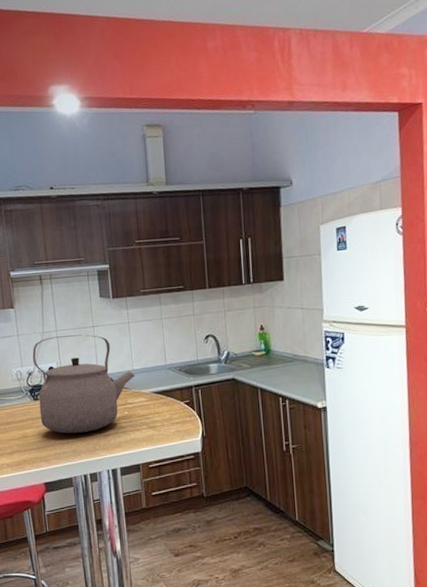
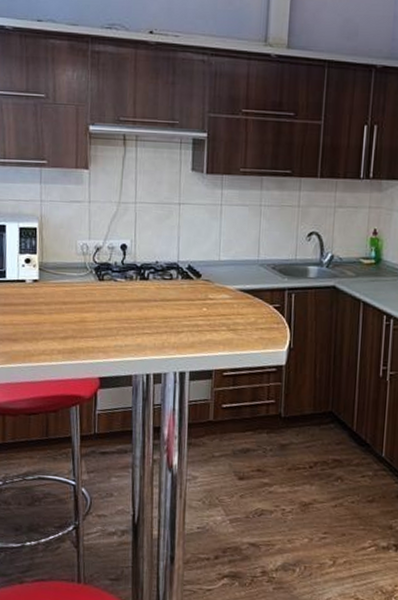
tea kettle: present [32,335,135,434] -> none [103,209,221,326]

